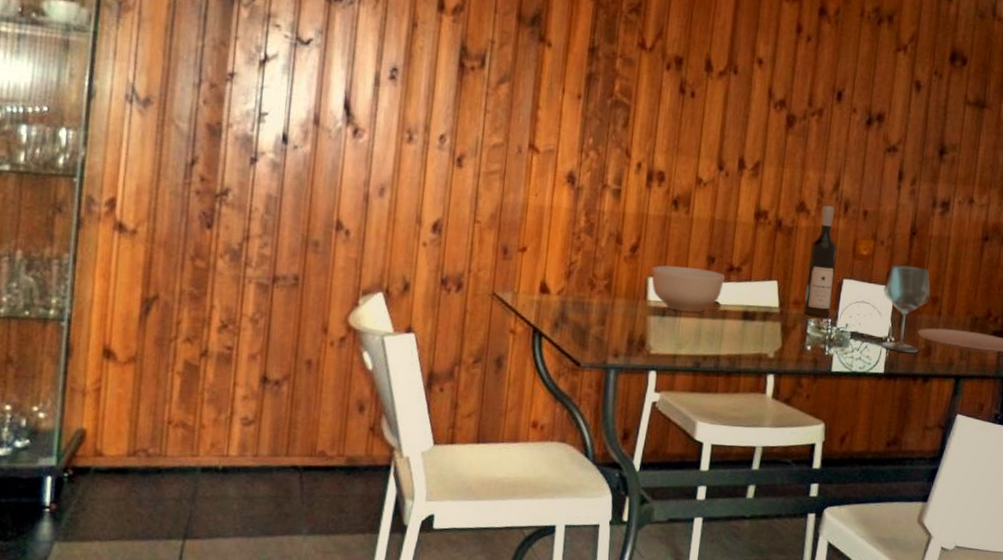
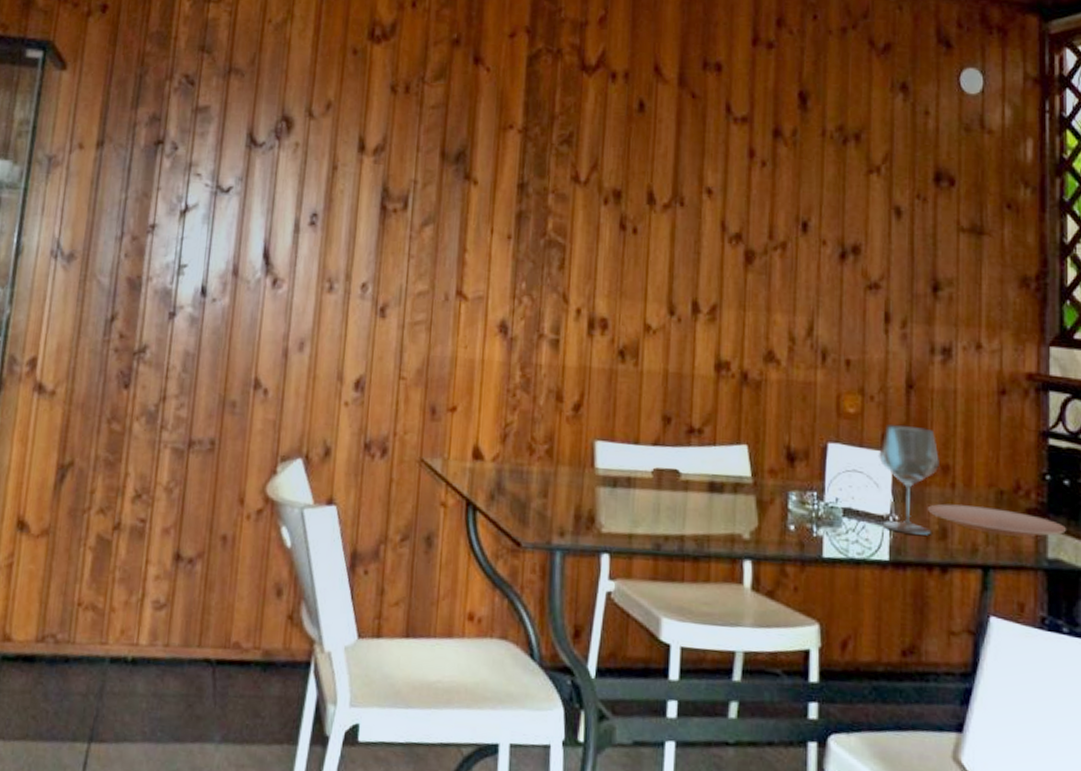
bowl: present [651,265,725,313] -> none [598,426,684,484]
bottle: present [804,205,838,318] -> none [782,354,817,491]

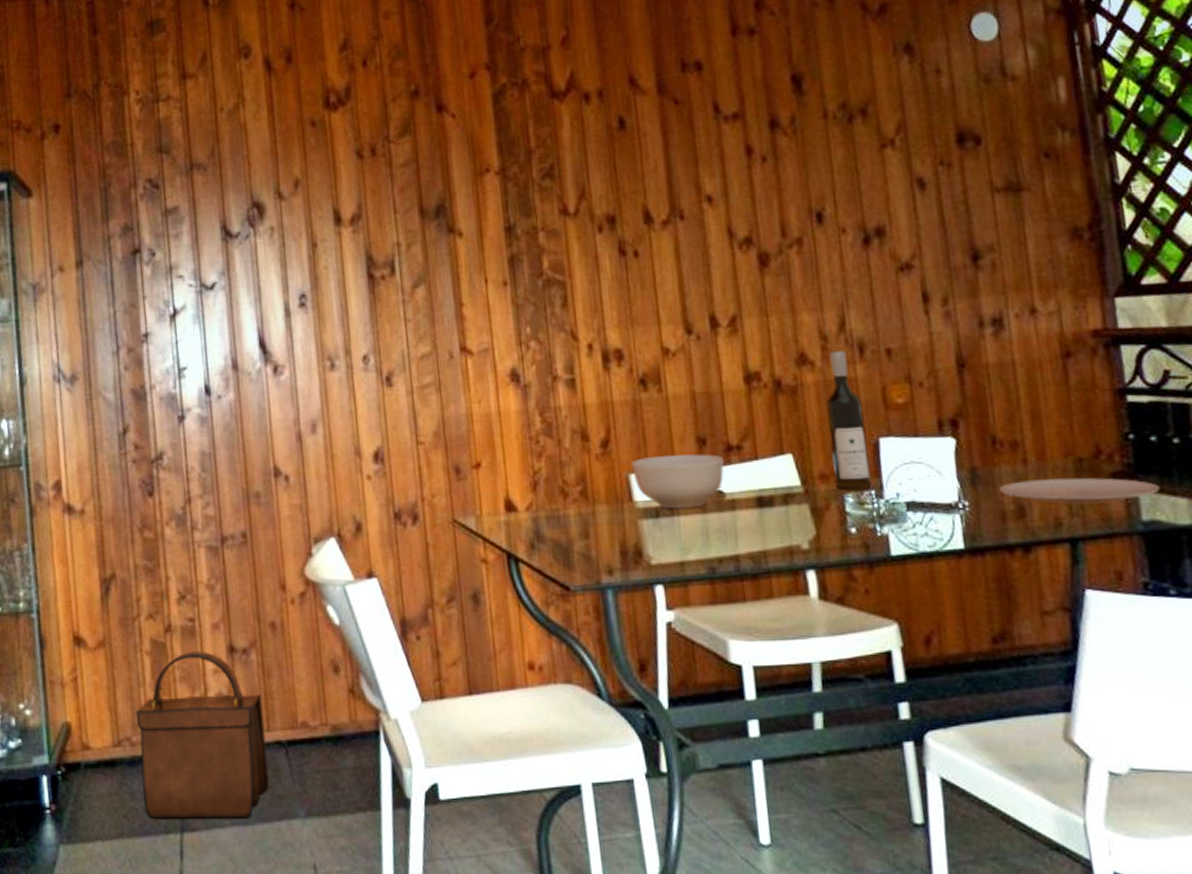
handbag: none [56,553,199,736] -> present [135,651,269,819]
bowl: none [598,426,684,484] -> present [630,454,724,509]
bottle: none [782,354,817,491] -> present [825,351,872,492]
wine glass: present [879,424,939,536] -> none [937,405,1009,519]

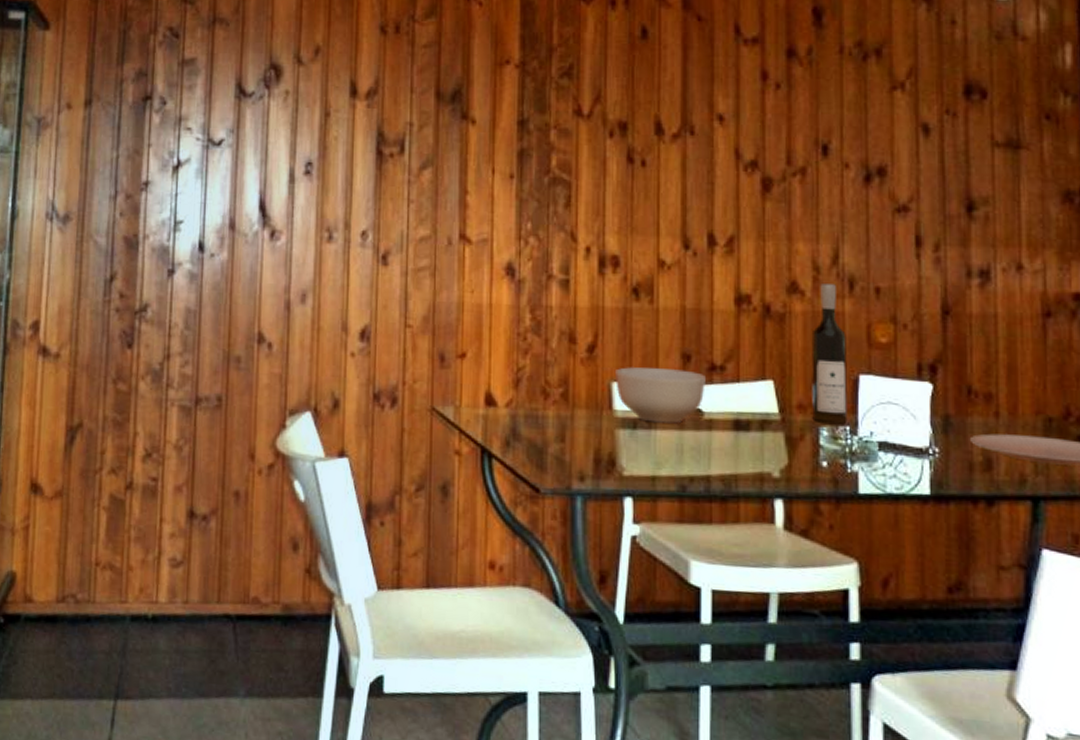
handbag: present [135,651,269,819] -> none [81,511,216,692]

